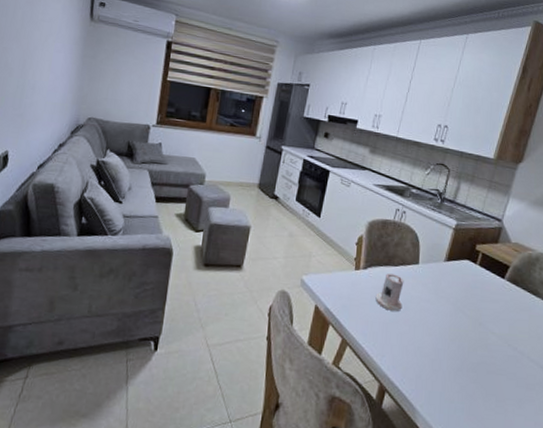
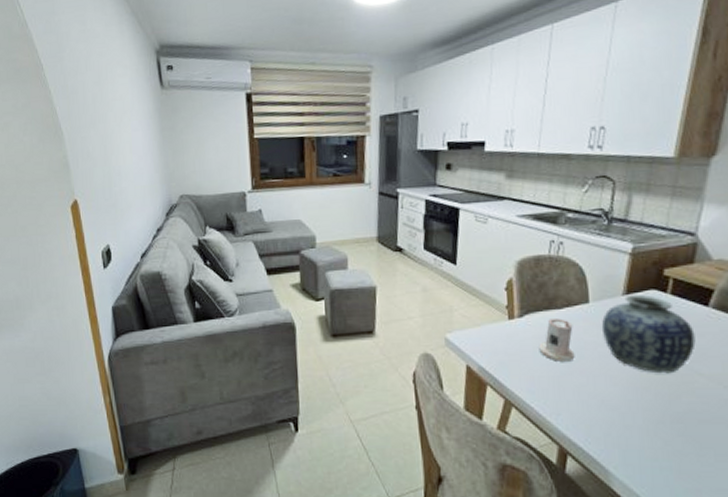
vase: none [425,262,493,330] -> present [601,294,696,374]

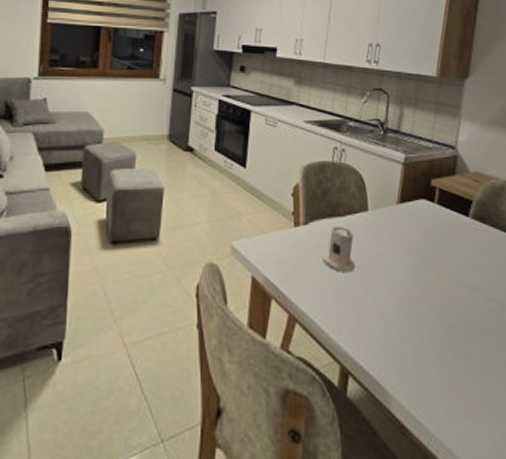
vase: present [601,294,696,374] -> none [379,203,460,284]

